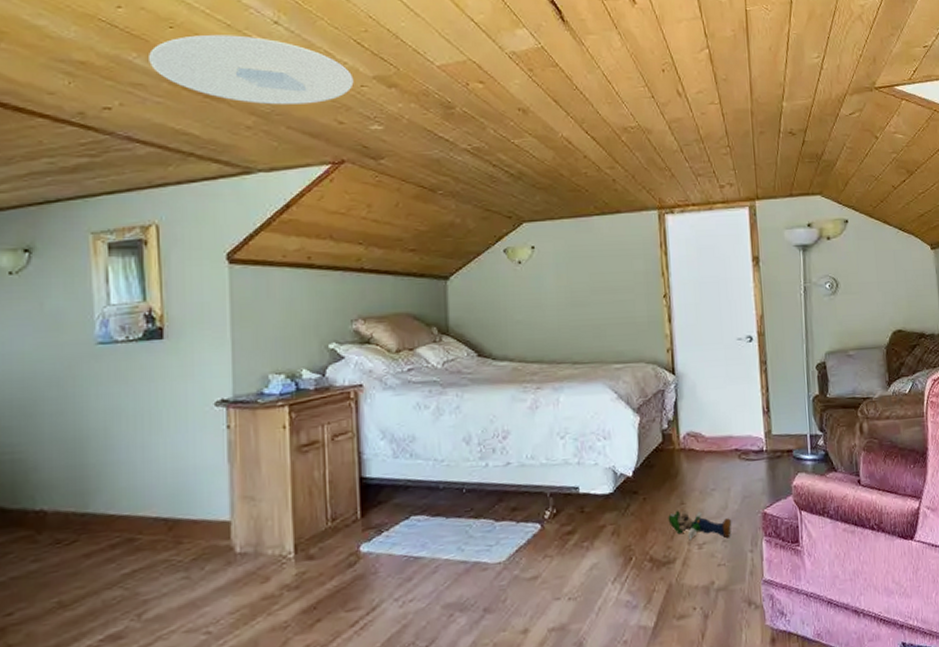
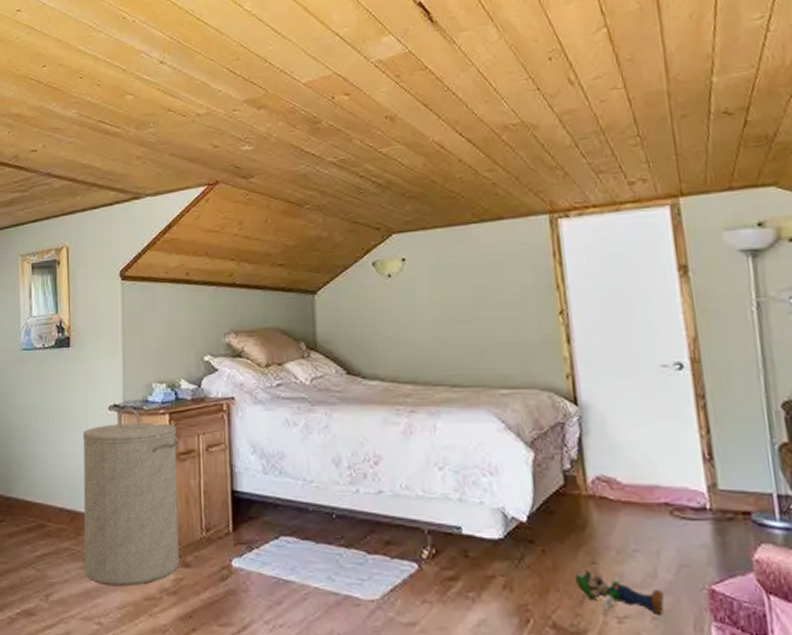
ceiling light: present [149,34,354,105] -> none [64,77,227,136]
laundry hamper: none [181,401,302,592] -> present [82,407,179,585]

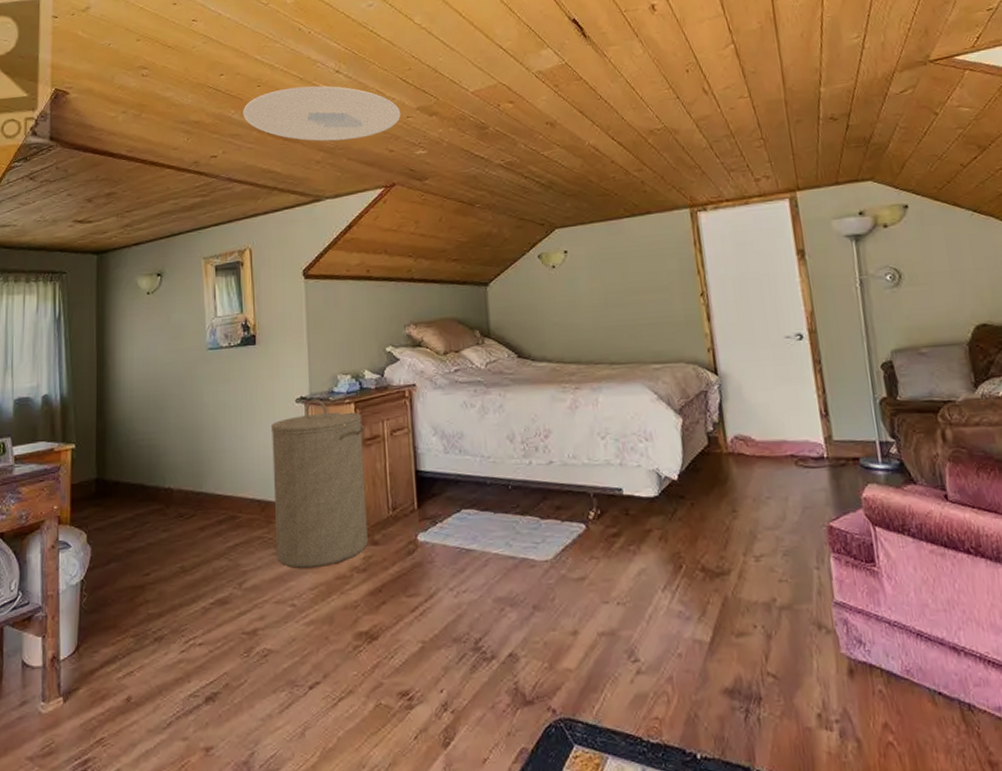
ceiling light: none [64,77,227,136] -> present [243,85,401,142]
plush toy: present [575,570,665,614] -> none [719,518,793,552]

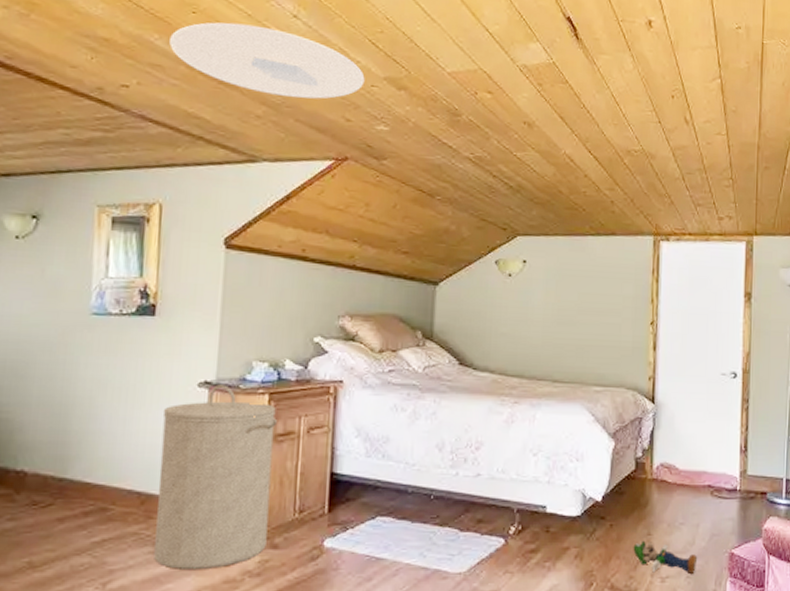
plush toy: none [719,518,793,552] -> present [633,540,698,574]

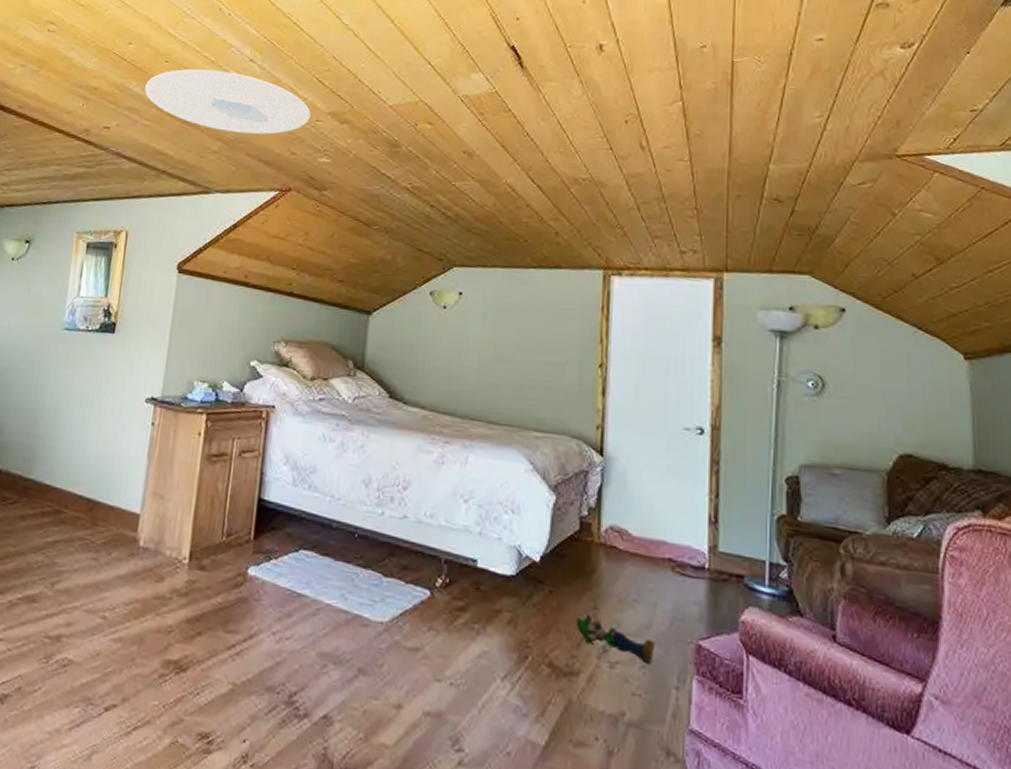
laundry hamper: present [154,385,277,569] -> none [95,401,212,583]

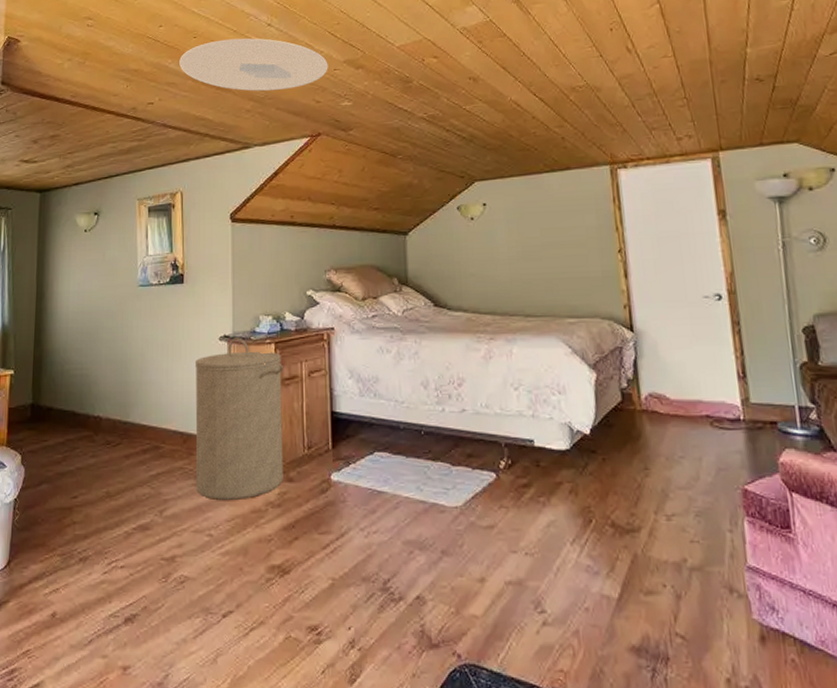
laundry hamper: none [95,401,212,583] -> present [194,337,283,500]
plush toy: present [576,614,656,663] -> none [630,475,706,512]

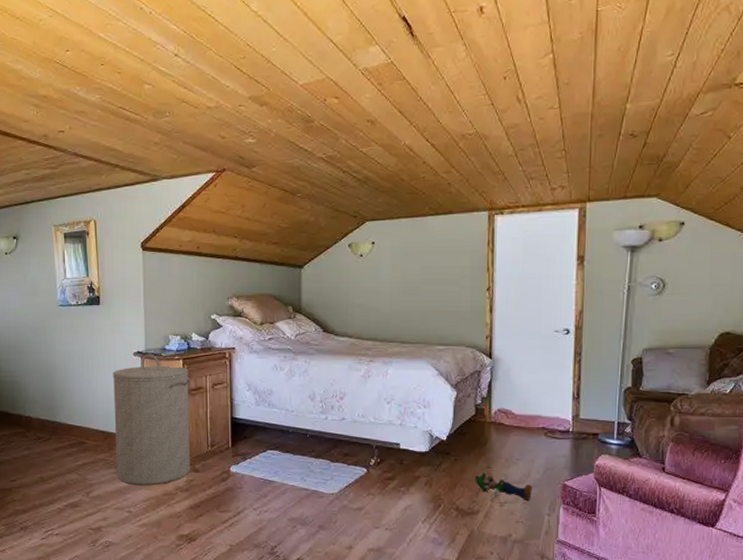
ceiling light: present [179,38,328,91] -> none [88,68,234,125]
plush toy: none [630,475,706,512] -> present [475,472,533,500]

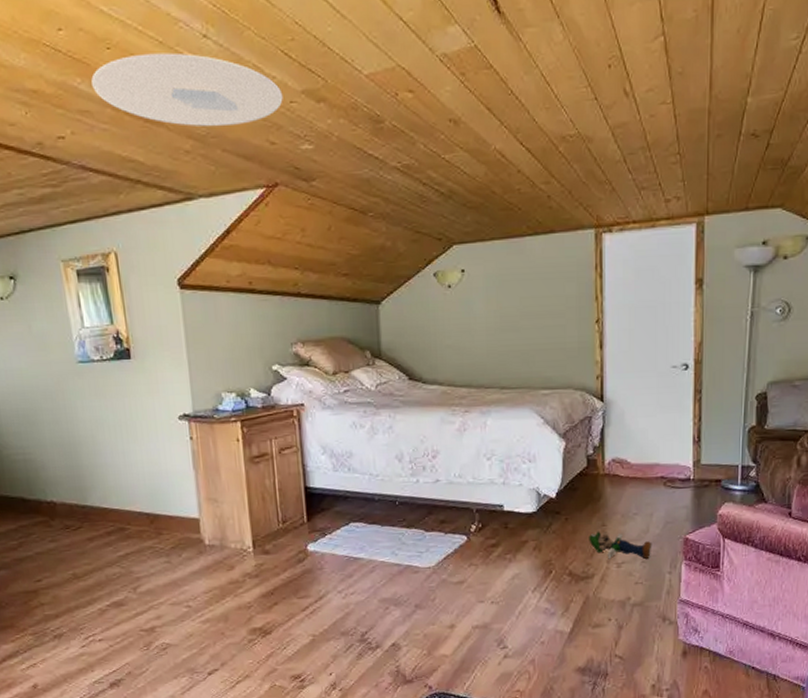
ceiling light: none [88,68,234,125] -> present [91,52,283,127]
laundry hamper: present [112,354,190,485] -> none [153,416,259,575]

